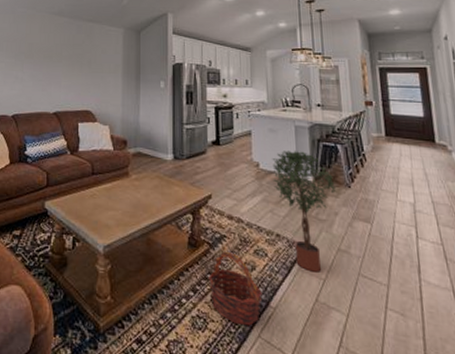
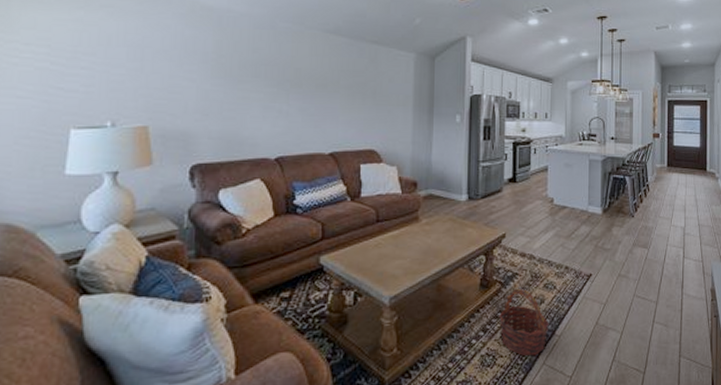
potted tree: present [272,150,336,272] -> none [564,185,621,298]

